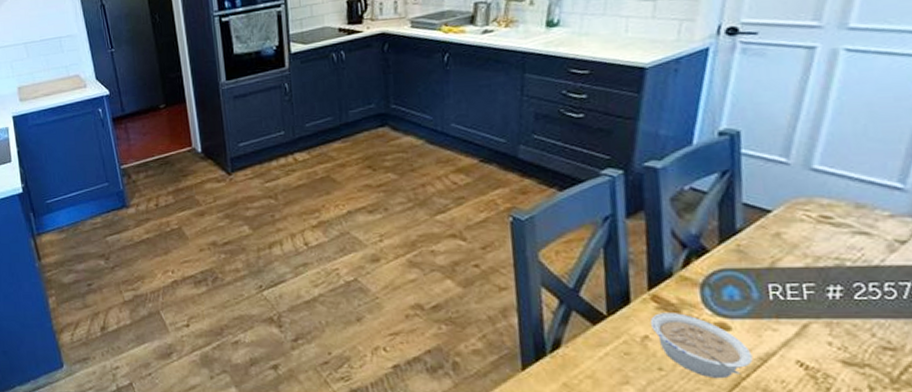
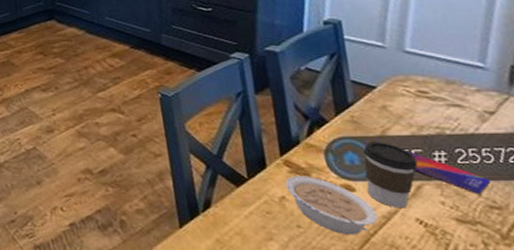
coffee cup: none [744,274,808,349] -> present [363,142,418,208]
smartphone: none [797,285,890,334] -> present [407,151,492,194]

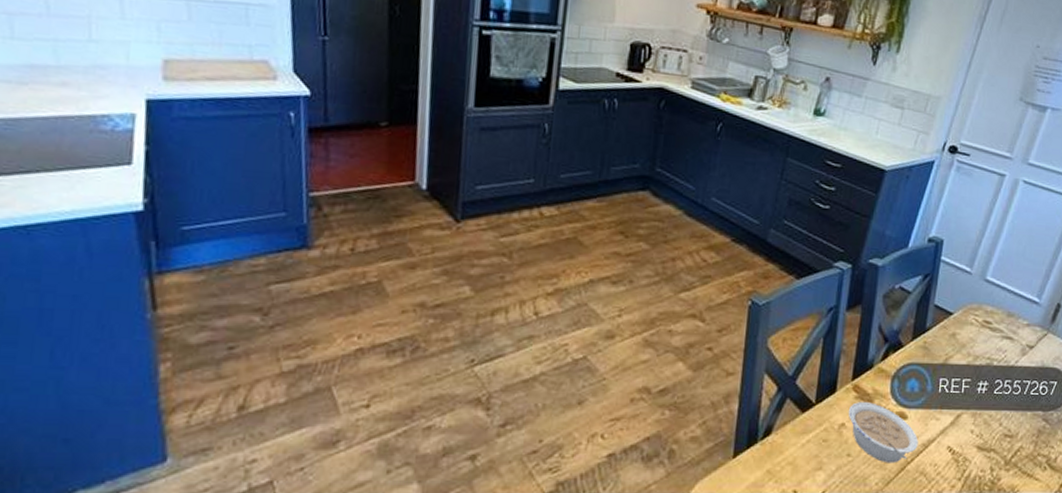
coffee cup: present [363,142,418,208] -> none [916,369,965,437]
smartphone: present [407,151,492,194] -> none [959,380,1013,423]

